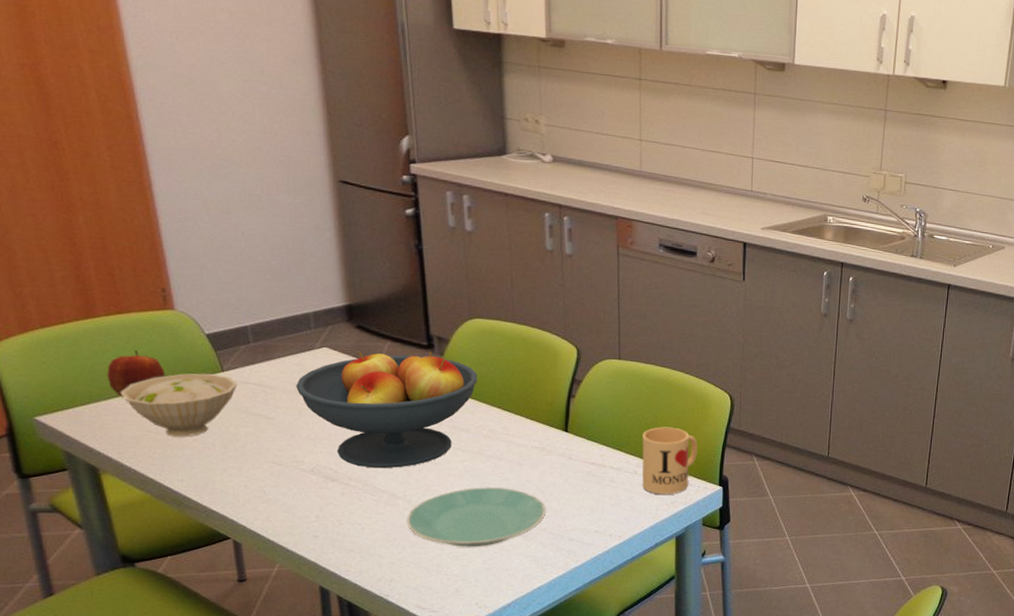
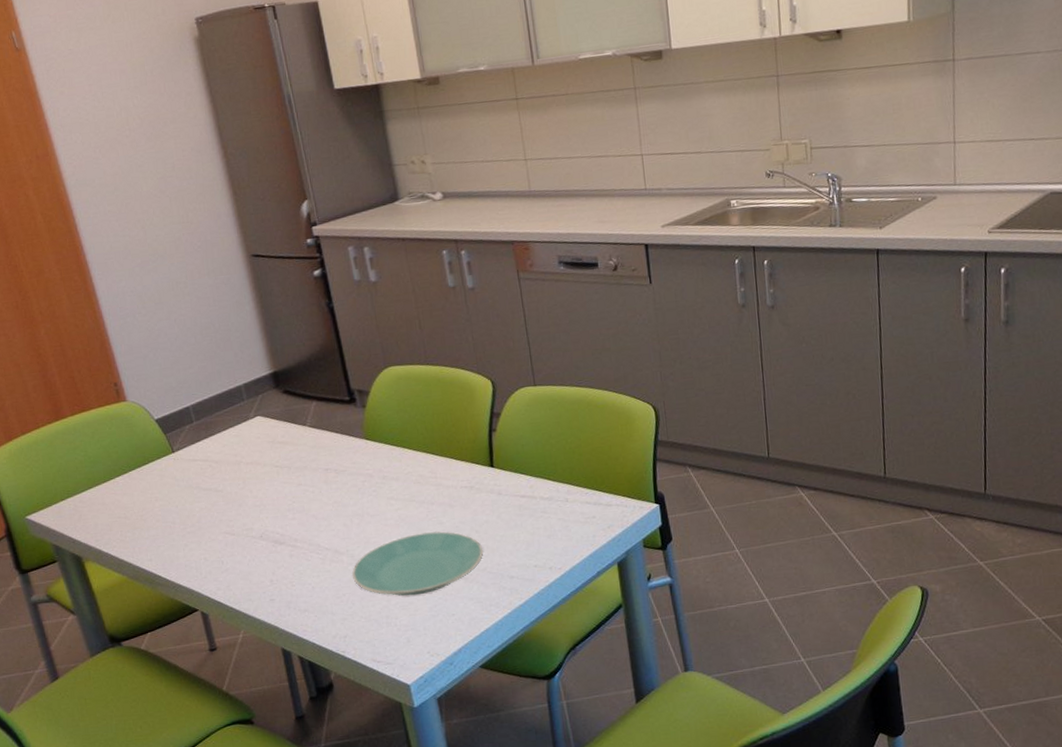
apple: present [107,350,165,398] -> none [78,443,126,489]
bowl: present [120,373,238,437] -> none [91,455,188,520]
fruit bowl: present [296,351,478,469] -> none [237,405,401,528]
mug: present [642,427,697,495] -> none [568,448,628,520]

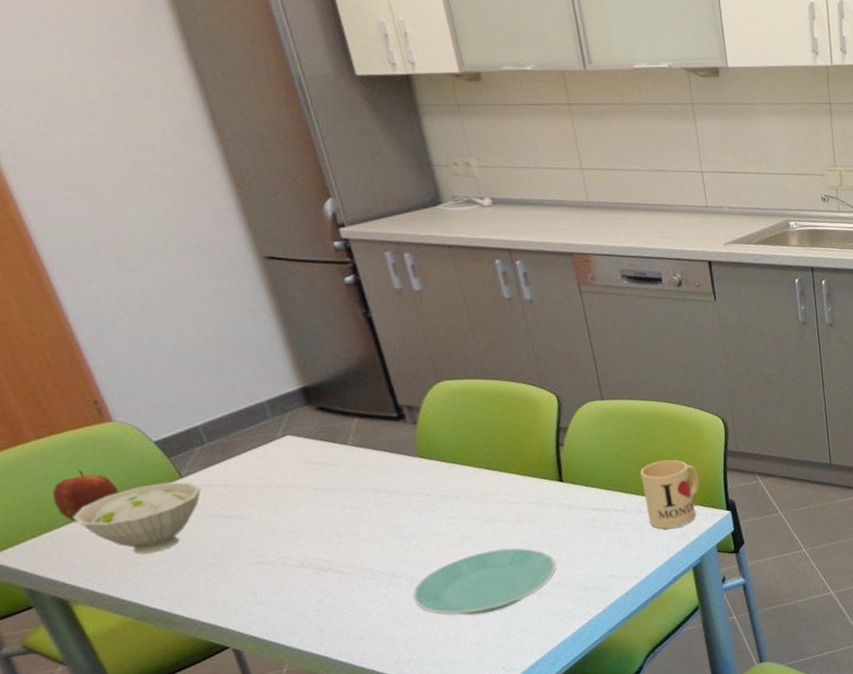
apple: none [78,443,126,489] -> present [52,470,119,523]
bowl: none [91,455,188,520] -> present [73,481,202,554]
mug: none [568,448,628,520] -> present [640,459,700,529]

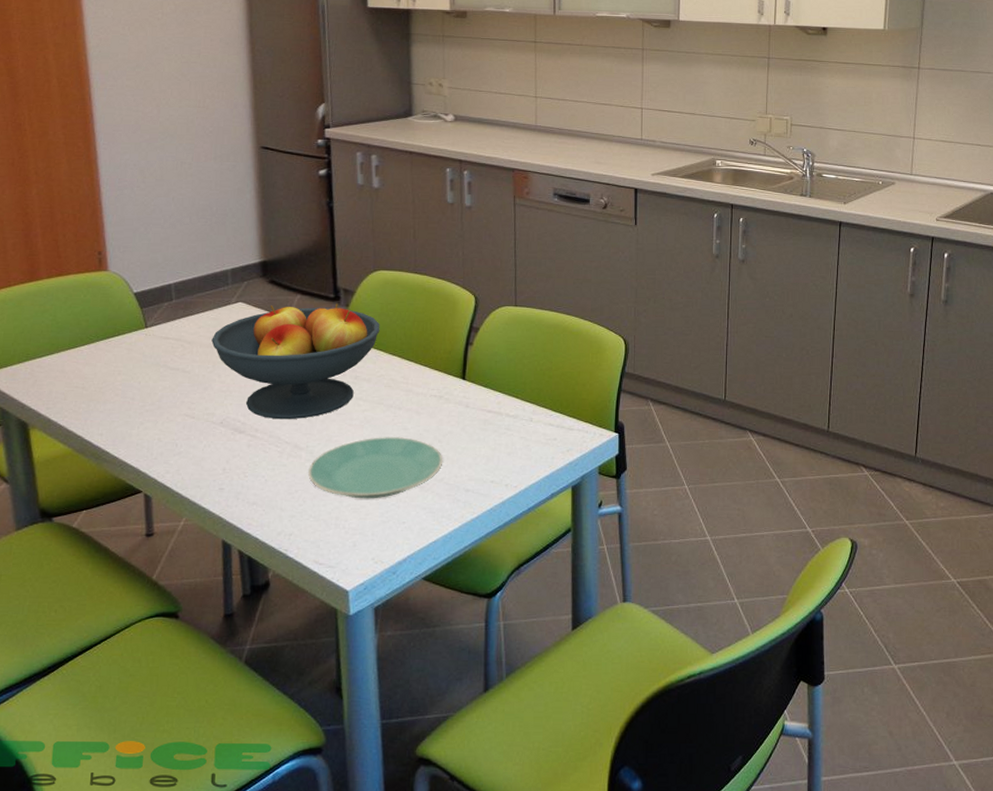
apple: present [52,470,119,523] -> none [43,310,95,355]
bowl: present [73,481,202,554] -> none [54,330,159,392]
fruit bowl: none [265,422,459,552] -> present [211,303,380,420]
mug: present [640,459,700,529] -> none [537,372,593,442]

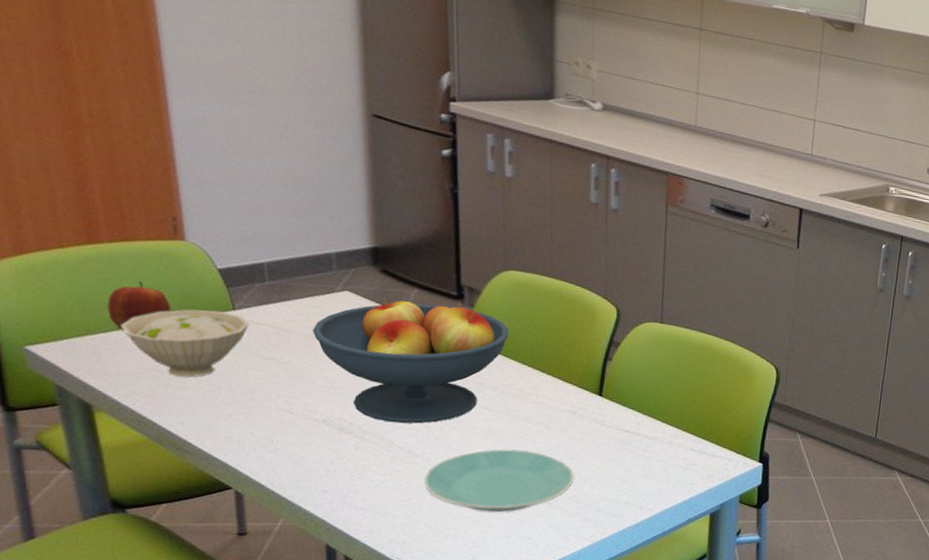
apple: none [43,310,95,355] -> present [107,281,171,332]
bowl: none [54,330,159,392] -> present [121,309,250,378]

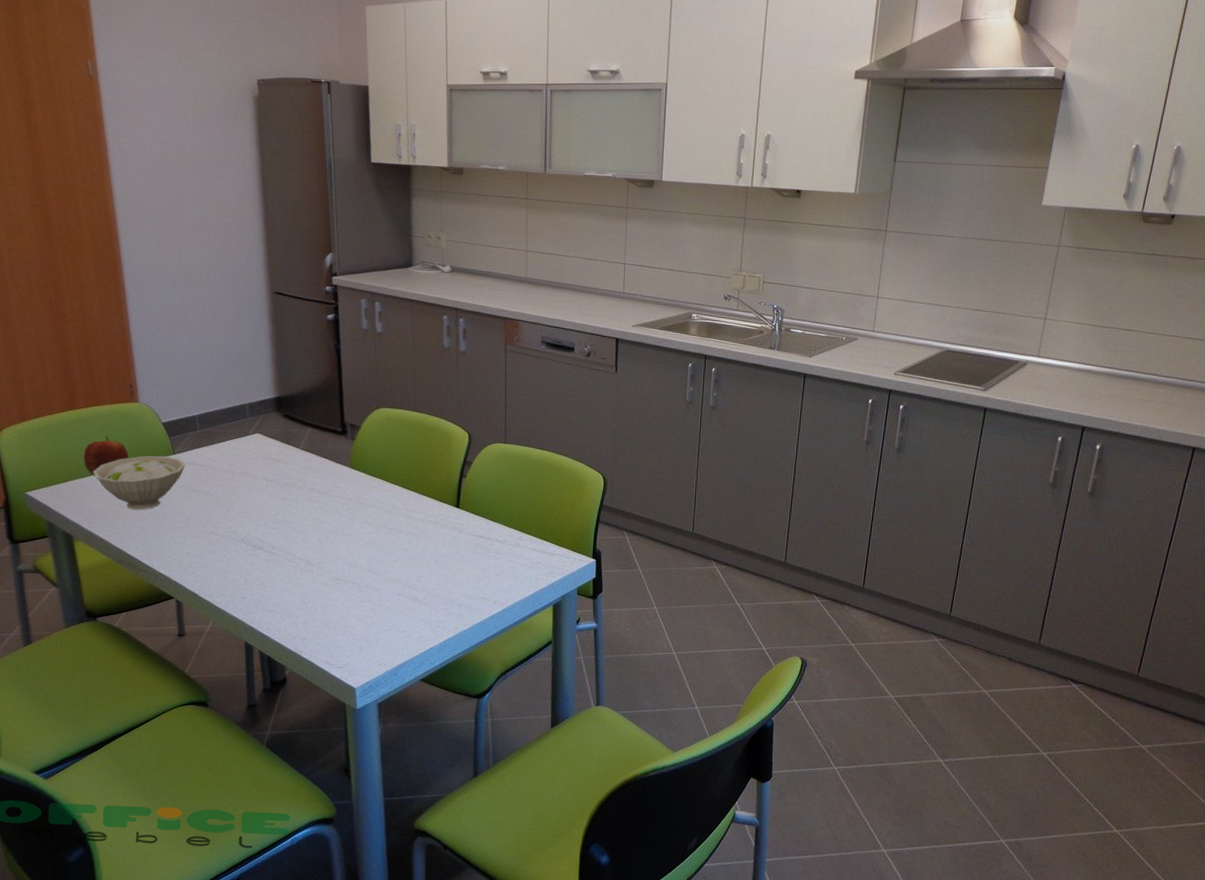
fruit bowl: present [313,297,509,424] -> none [232,436,383,539]
plate: present [424,448,574,513] -> none [320,556,439,610]

